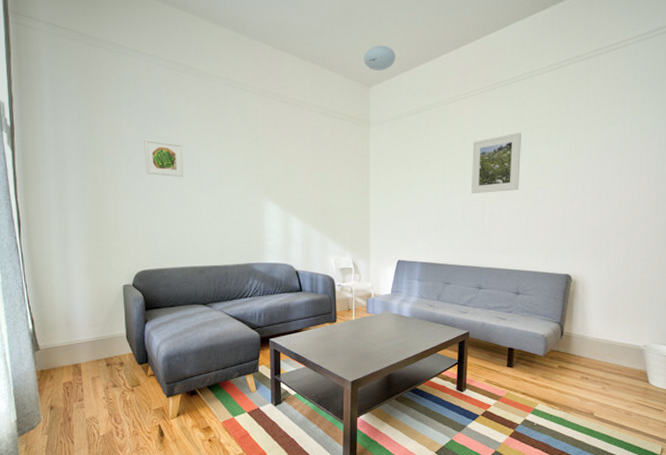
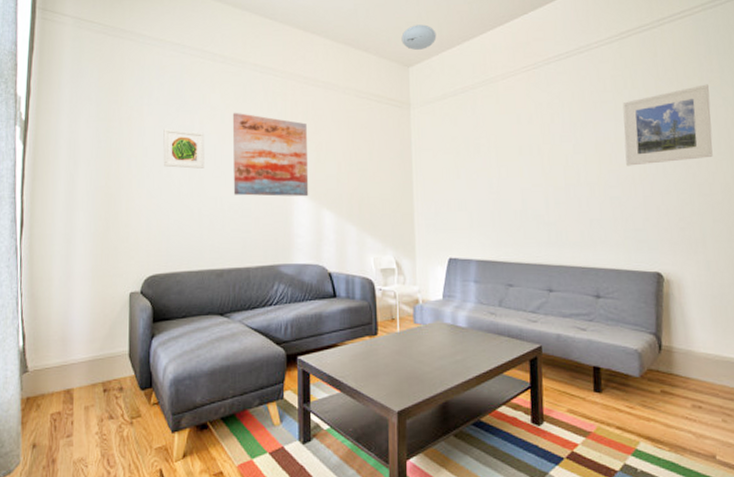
wall art: none [207,125,278,205] -> present [232,112,309,197]
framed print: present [471,132,521,194] -> none [528,109,587,180]
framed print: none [553,113,630,185] -> present [622,84,713,166]

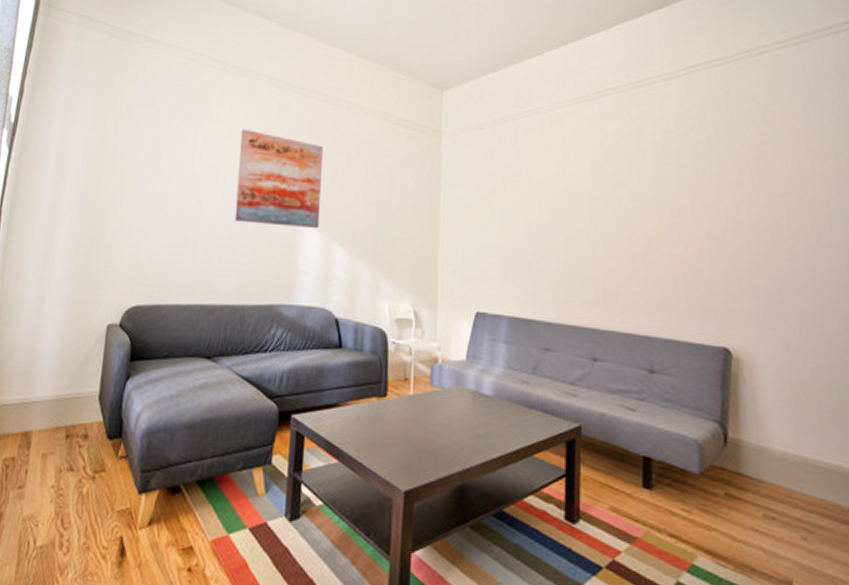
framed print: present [163,128,205,169] -> none [160,141,208,189]
ceiling light: present [401,24,437,50] -> none [436,44,476,72]
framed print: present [622,84,713,166] -> none [688,130,795,220]

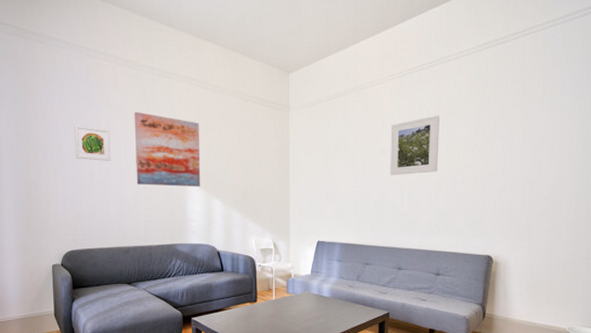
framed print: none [160,141,208,189] -> present [74,125,111,161]
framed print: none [576,150,644,227] -> present [390,115,440,176]

